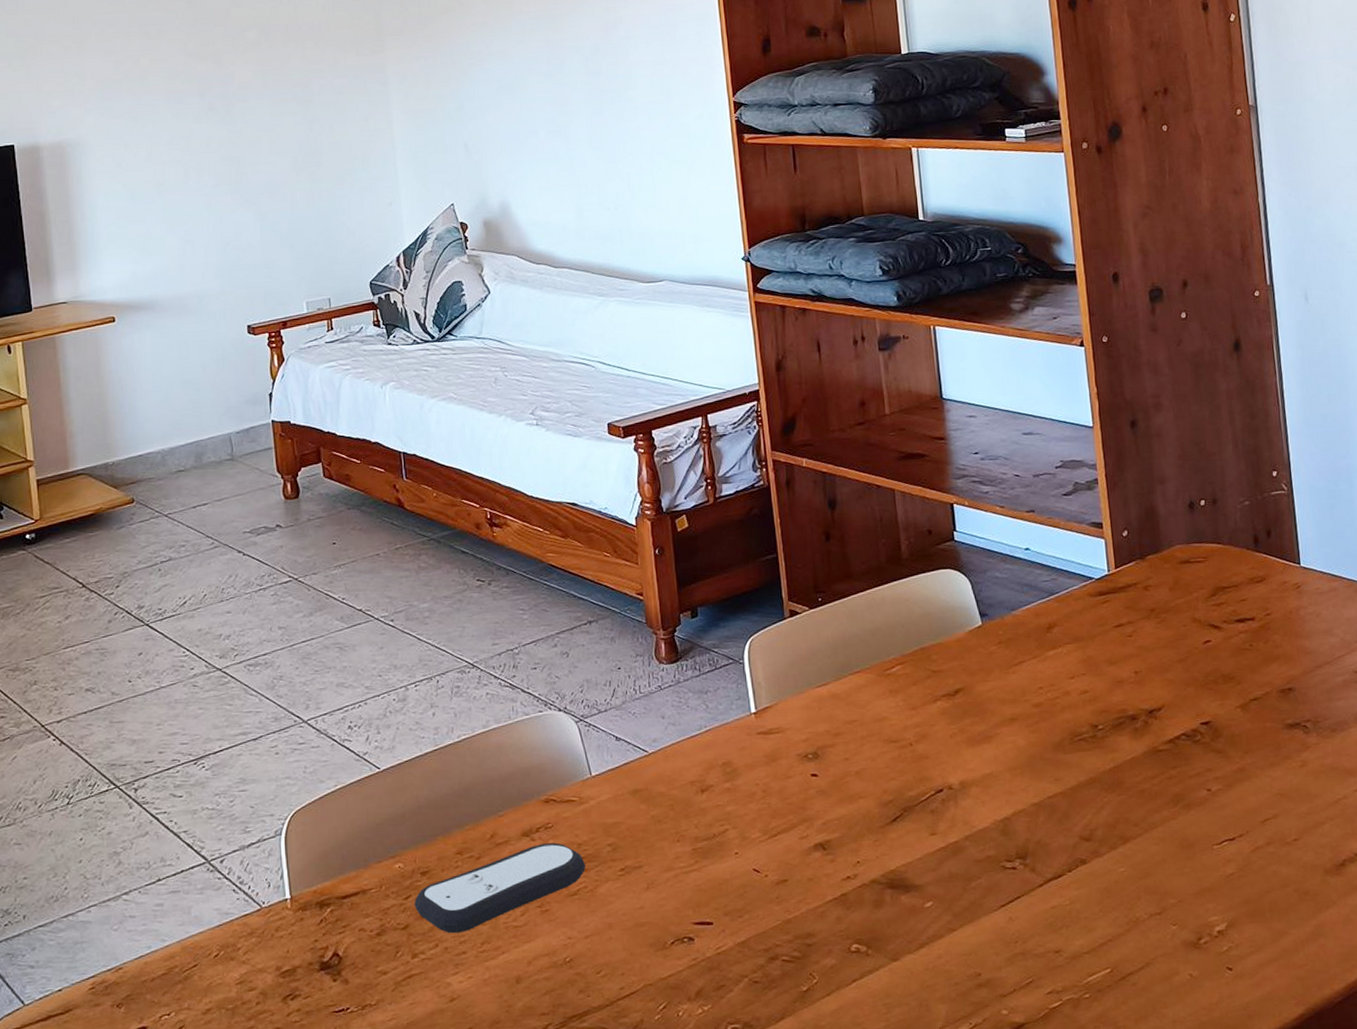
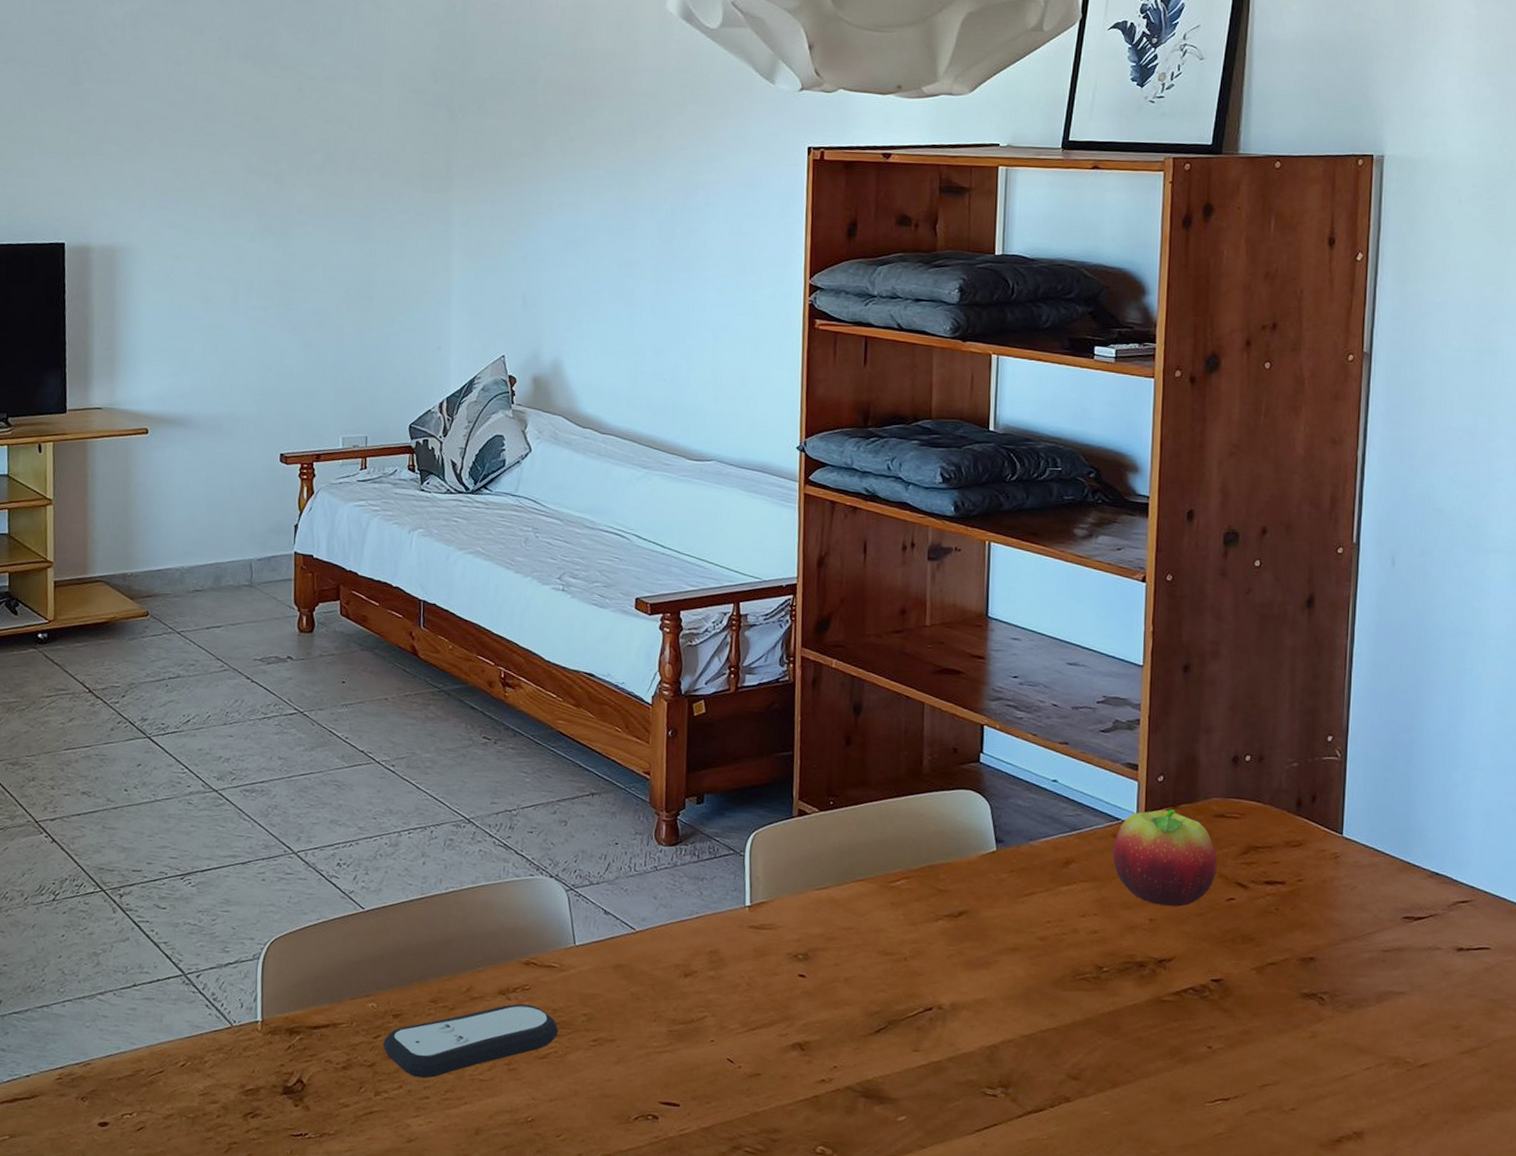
fruit: none [1090,562,1191,657] -> present [1112,809,1217,907]

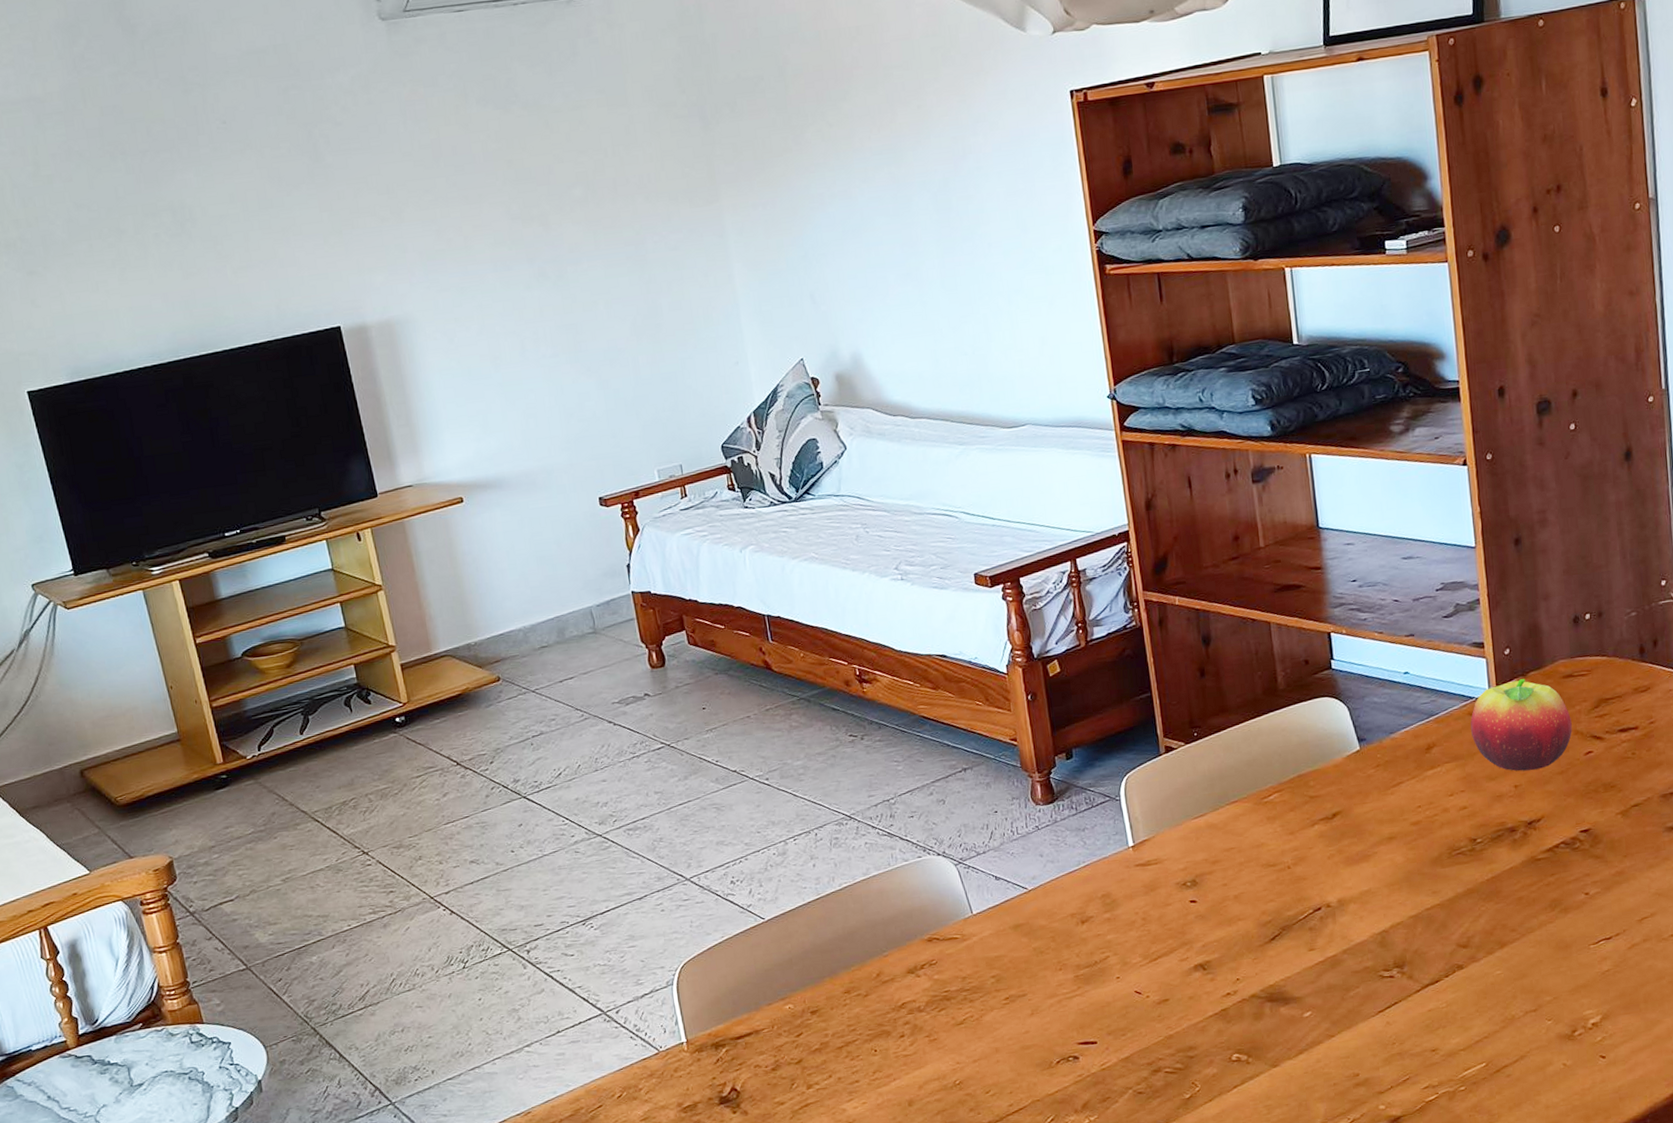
remote control: present [383,1004,558,1079] -> none [806,977,971,1065]

